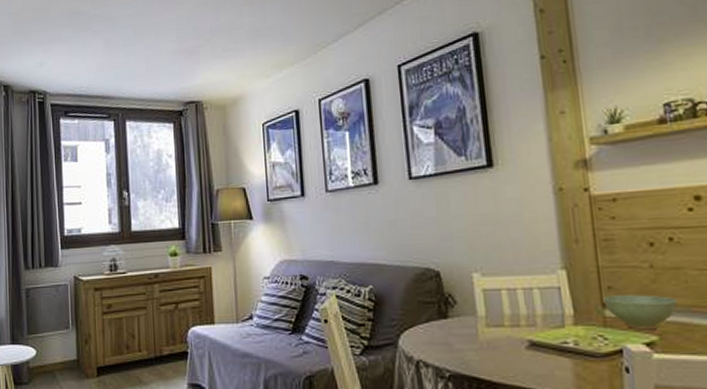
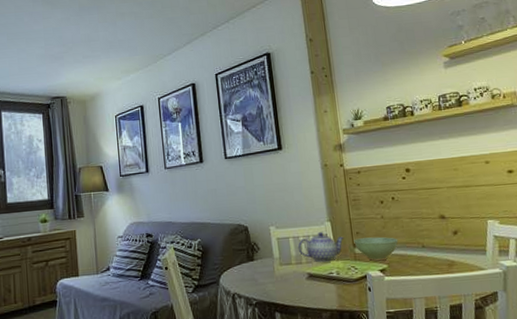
teapot: none [513,284,589,327] -> present [297,232,345,263]

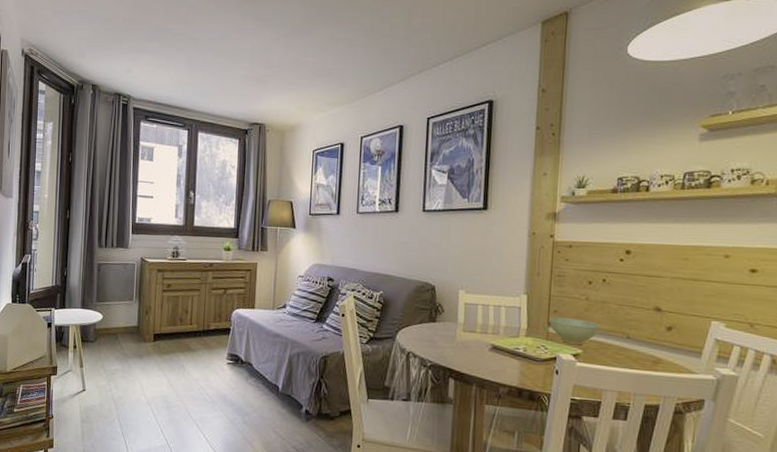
teapot: present [297,232,345,263] -> none [485,304,540,337]

